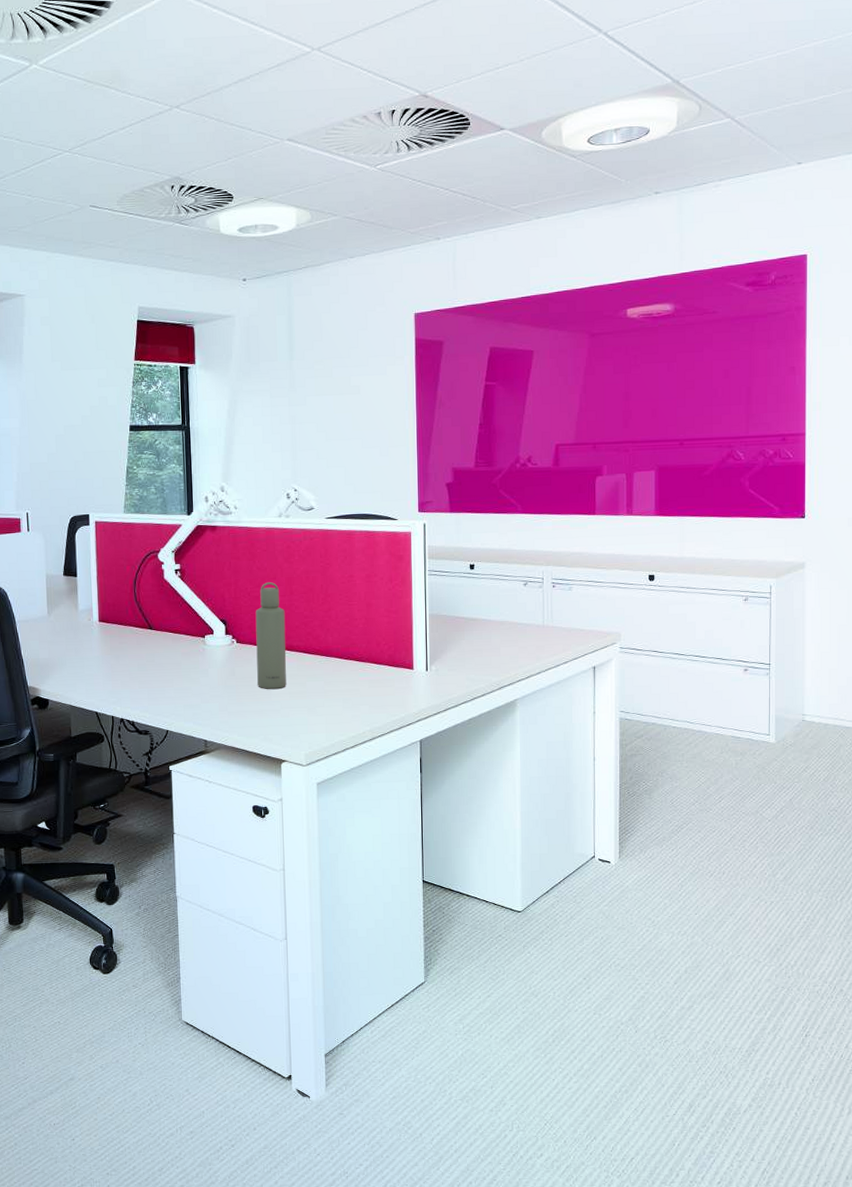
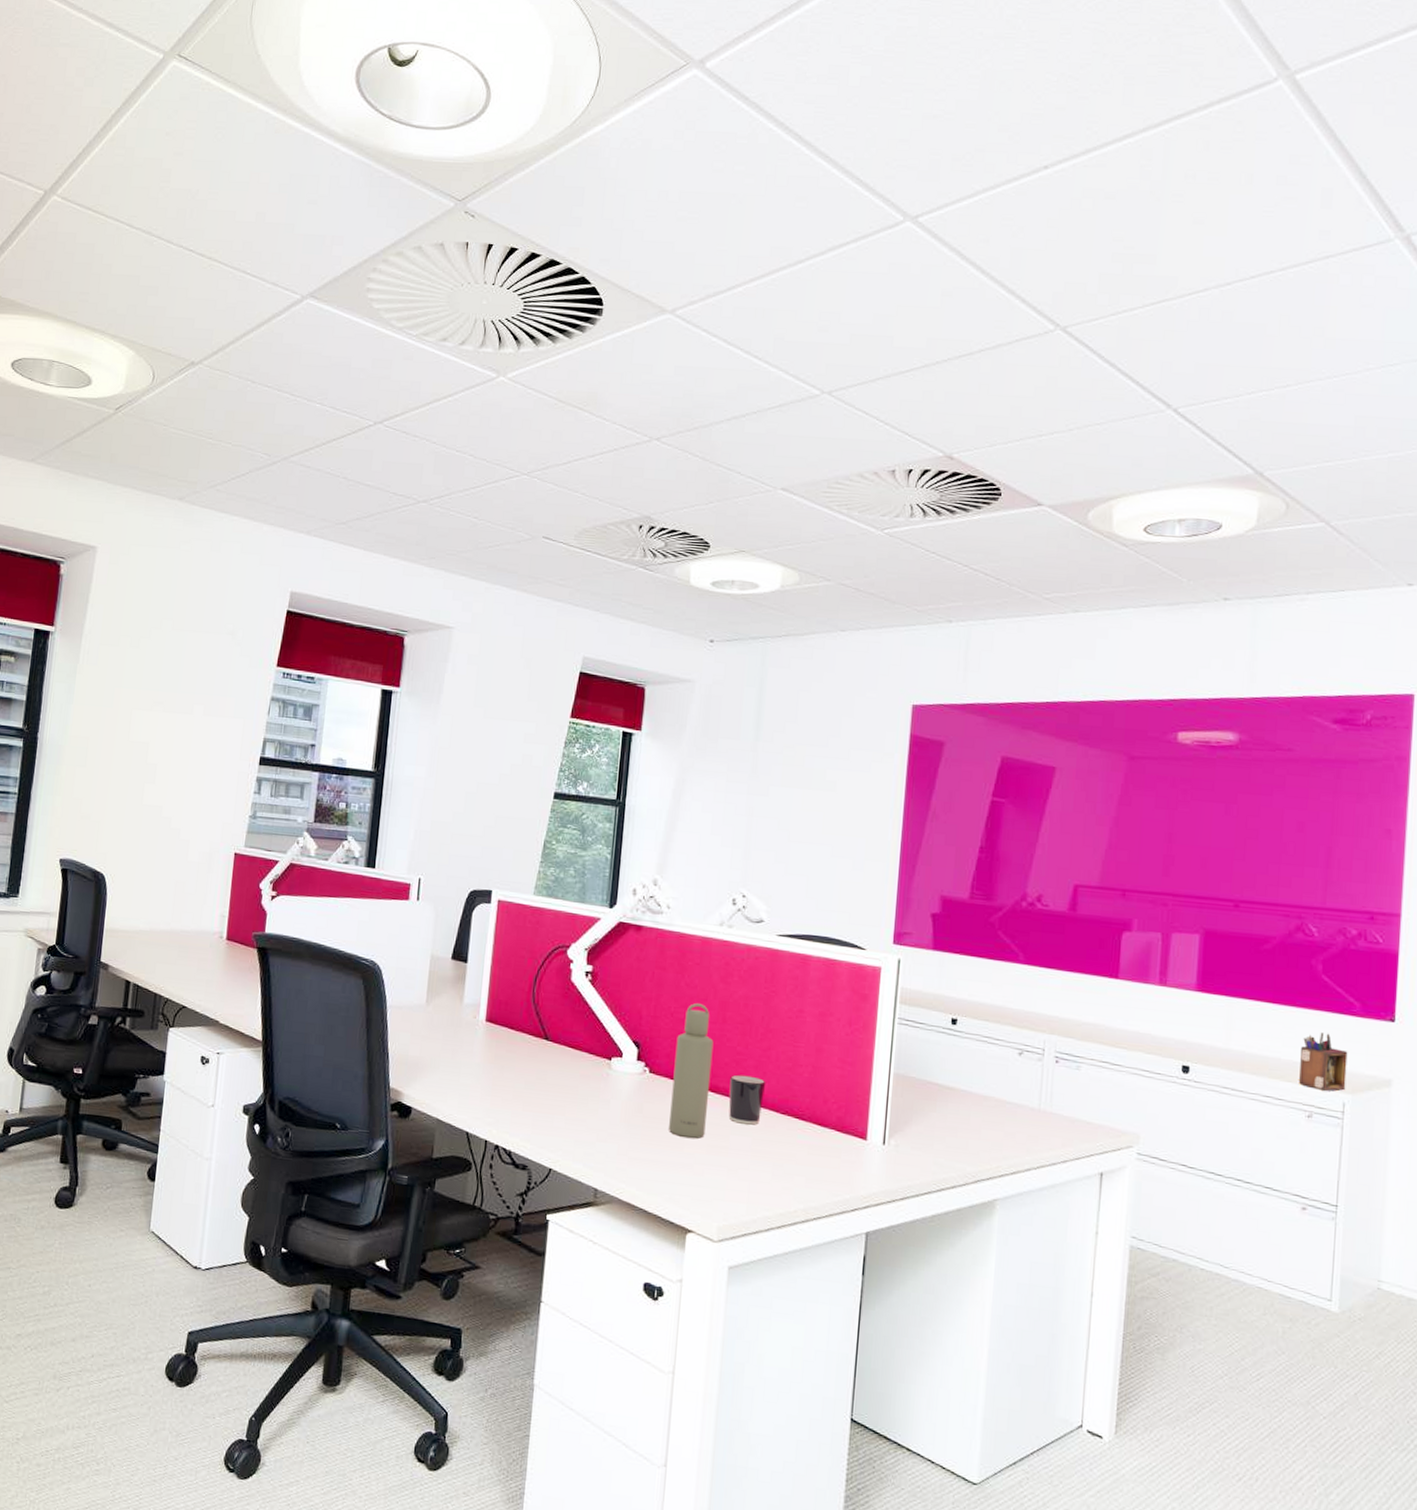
mug: none [300,633,330,672] -> present [728,1074,766,1125]
desk organizer: none [737,534,771,579] -> present [1299,1032,1348,1091]

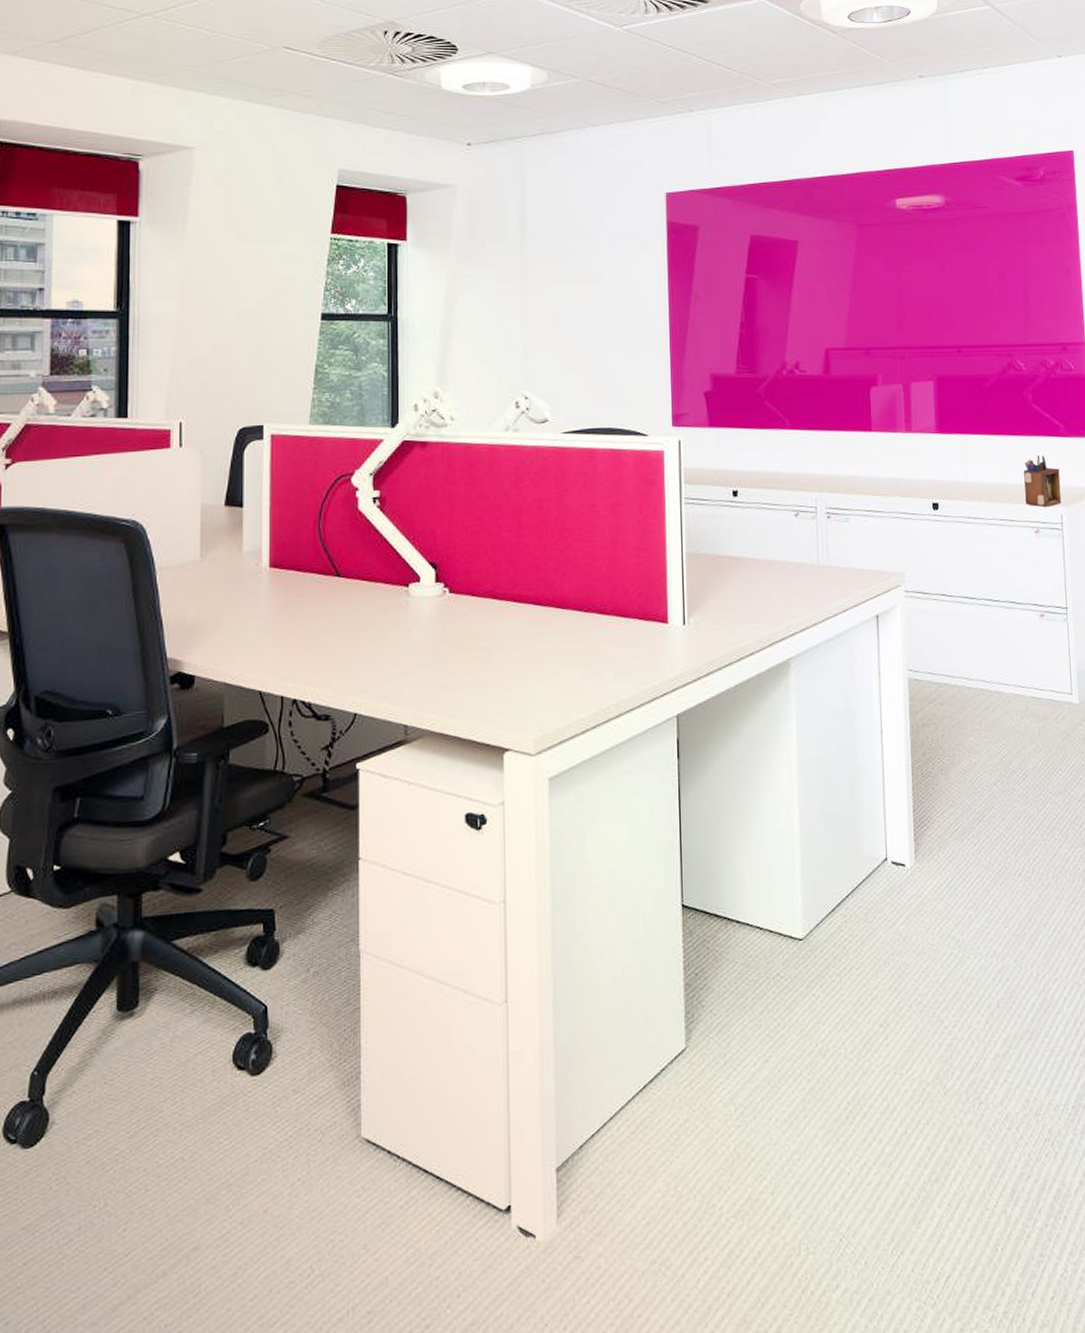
bottle: present [669,1003,714,1139] -> none [474,513,512,654]
mug: present [728,1074,766,1125] -> none [530,578,567,629]

